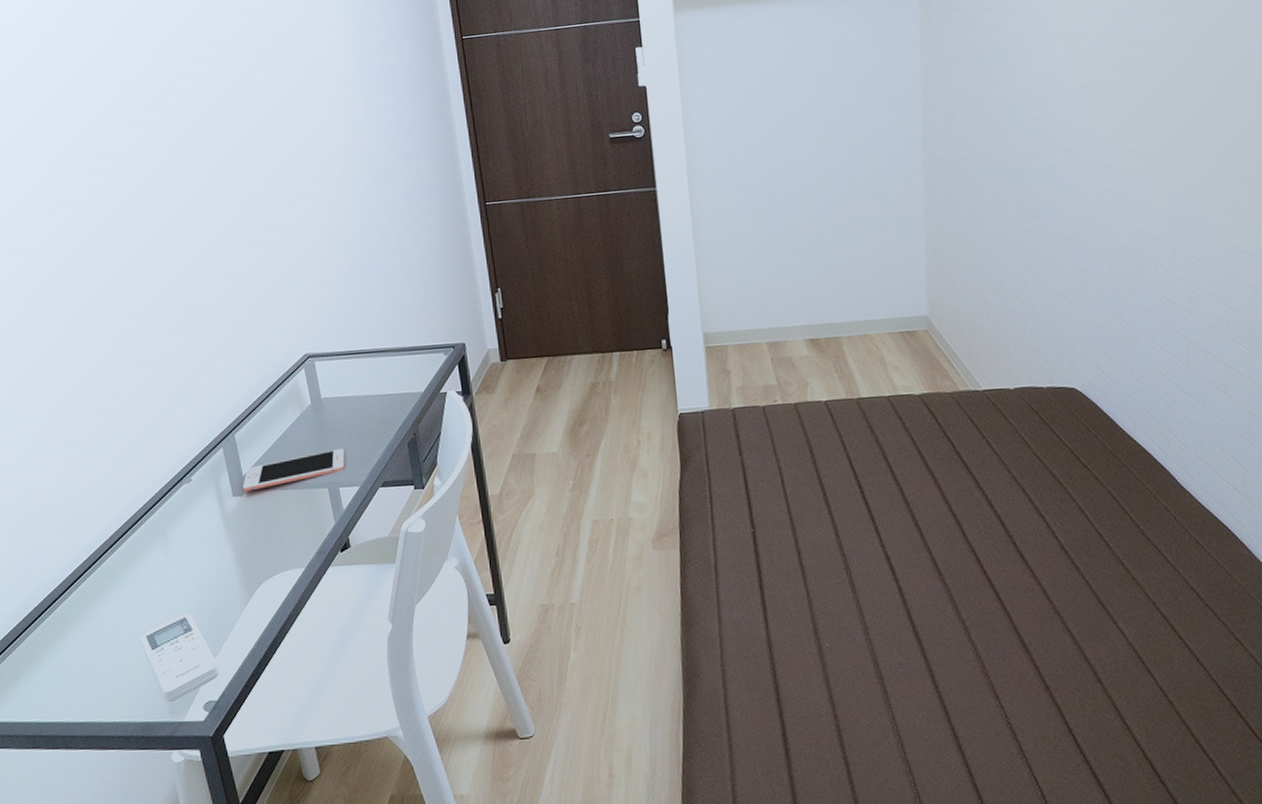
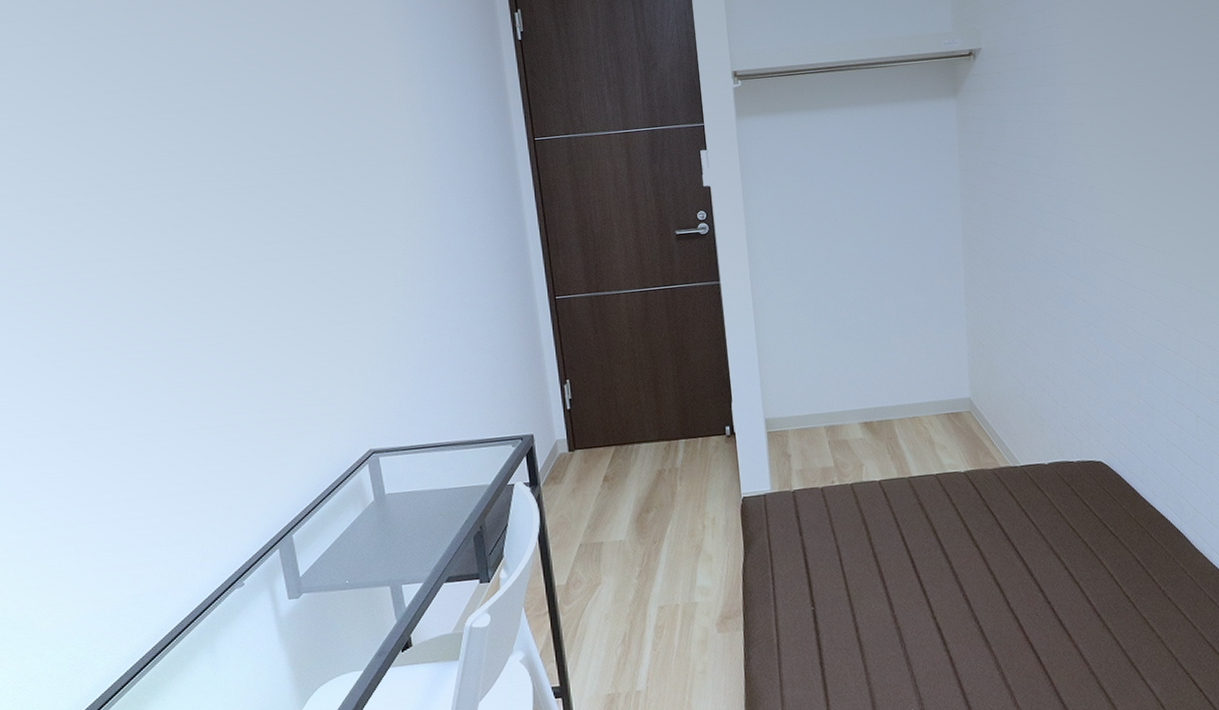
cell phone: present [242,447,345,492] -> none [298,544,408,594]

